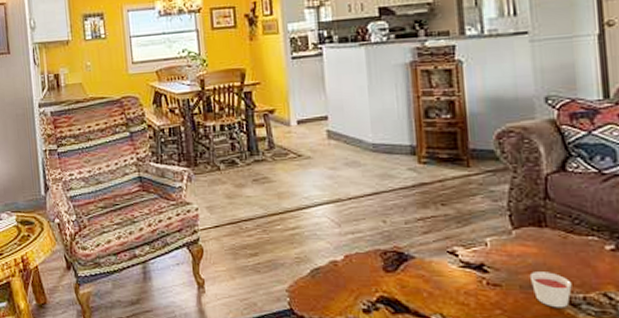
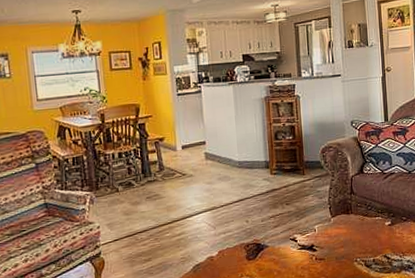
candle: present [529,272,572,308] -> none [341,245,367,270]

